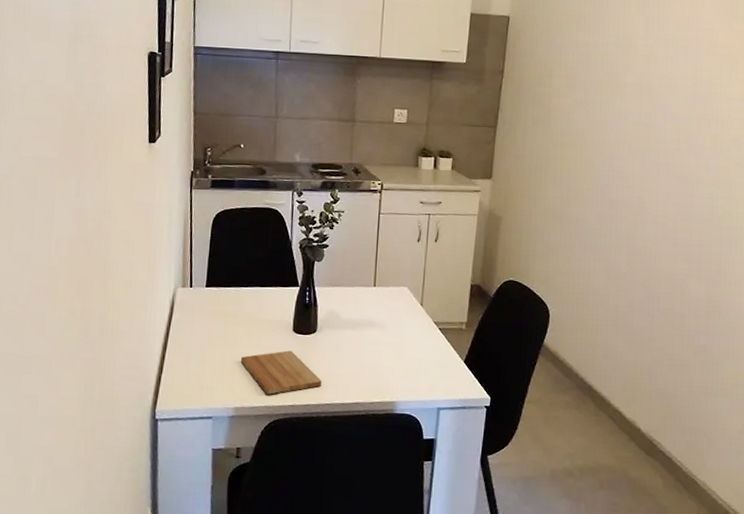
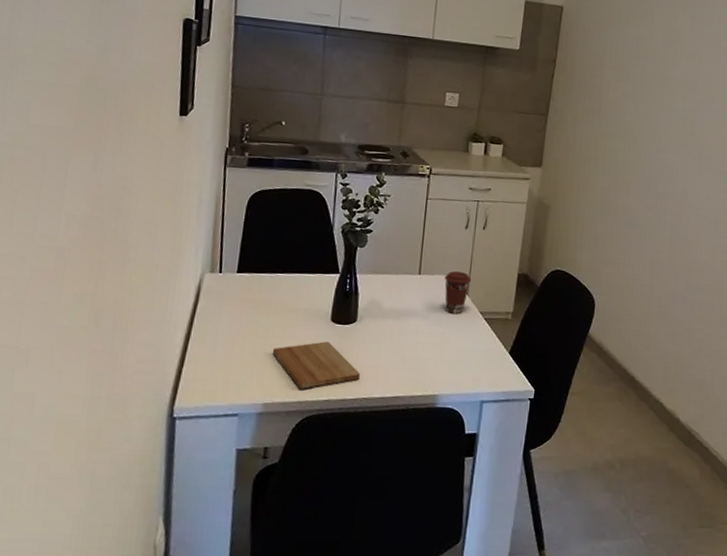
coffee cup: none [399,282,425,325] -> present [445,270,472,315]

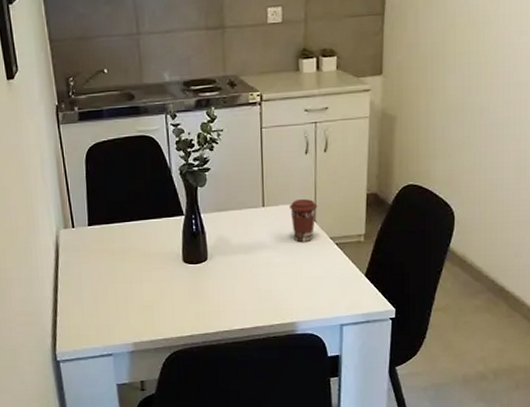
cutting board: present [272,341,361,389] -> none [133,281,219,327]

